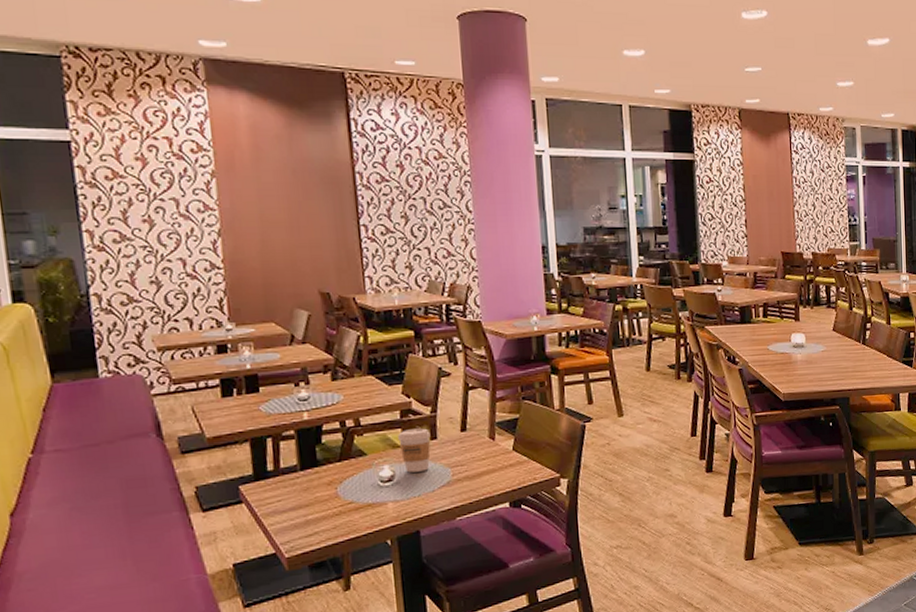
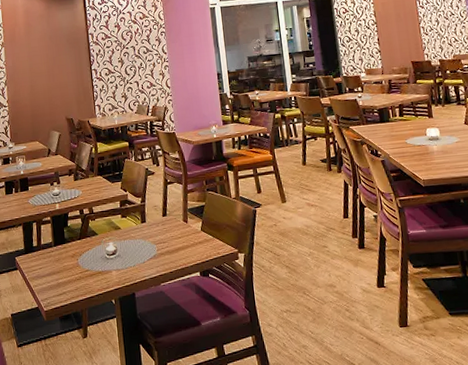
coffee cup: present [398,428,431,473] -> none [119,214,142,248]

